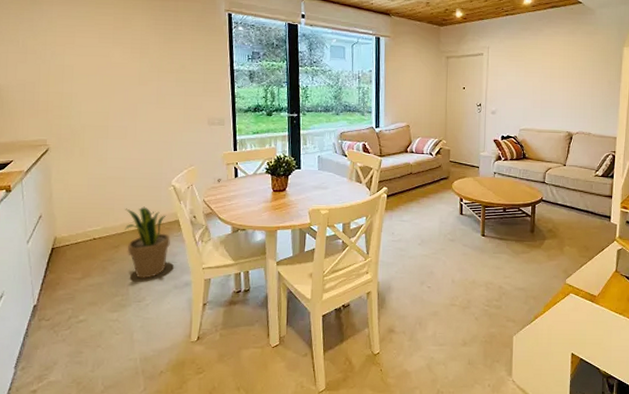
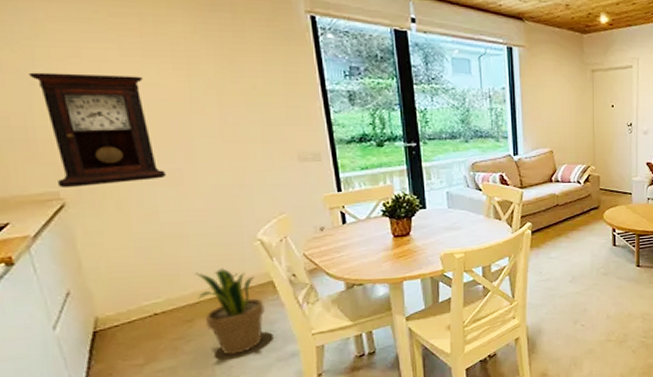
pendulum clock: none [41,54,116,138] -> present [28,72,166,189]

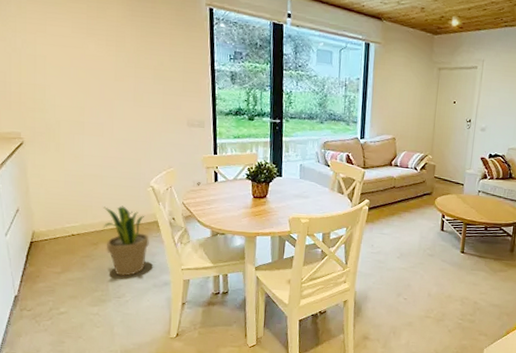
pendulum clock: present [28,72,166,189] -> none [11,41,92,131]

